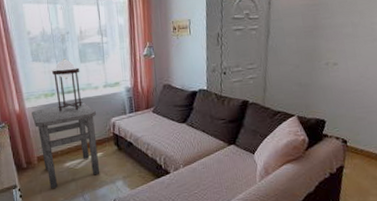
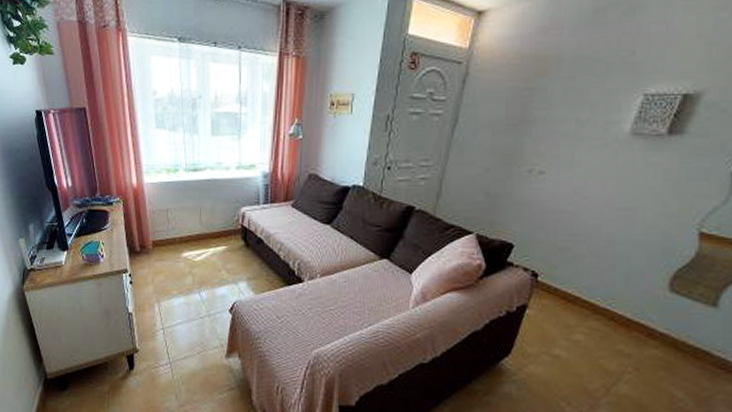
side table: present [32,103,100,189] -> none [150,185,224,280]
table lamp: present [51,59,82,112] -> none [177,129,210,193]

